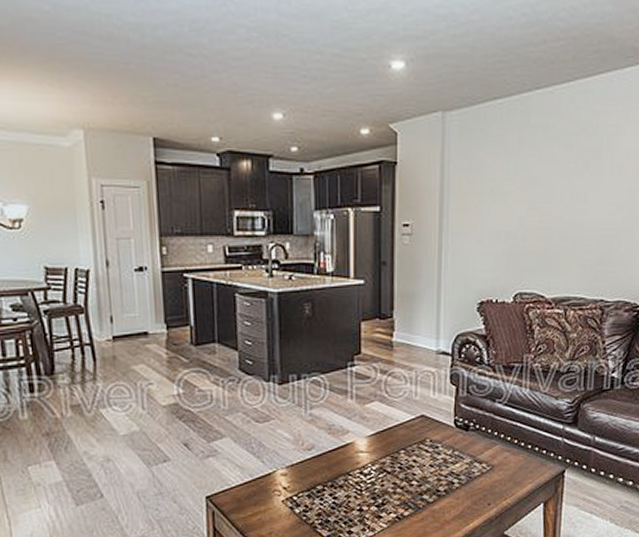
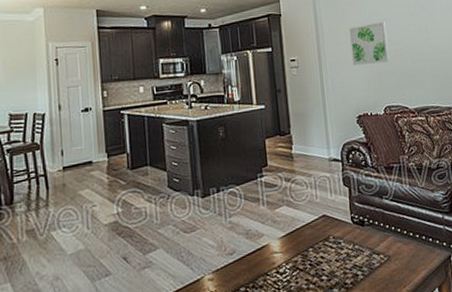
wall art: none [483,181,534,239] -> present [349,21,390,66]

